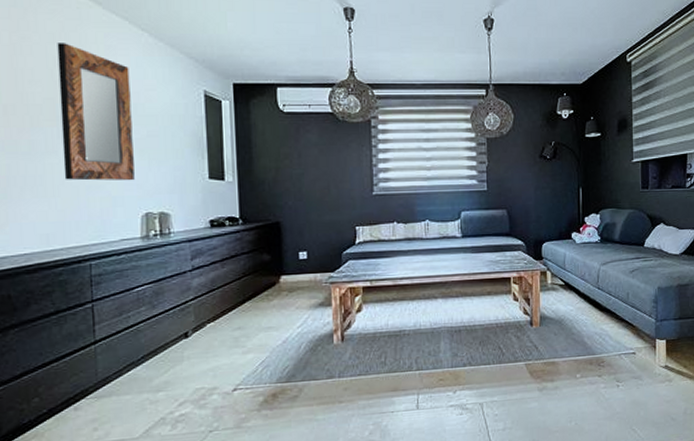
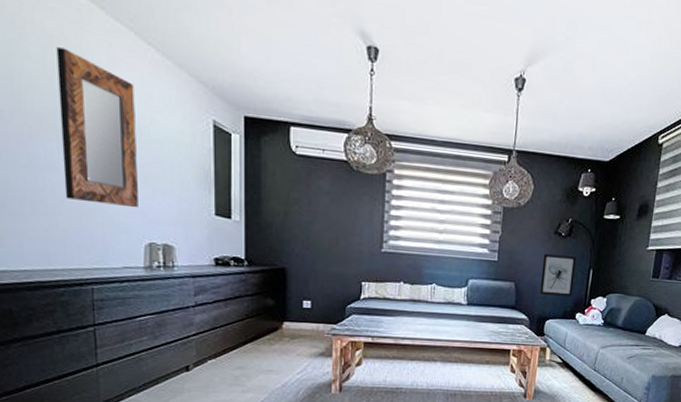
wall art: none [531,177,565,218] -> present [539,254,576,297]

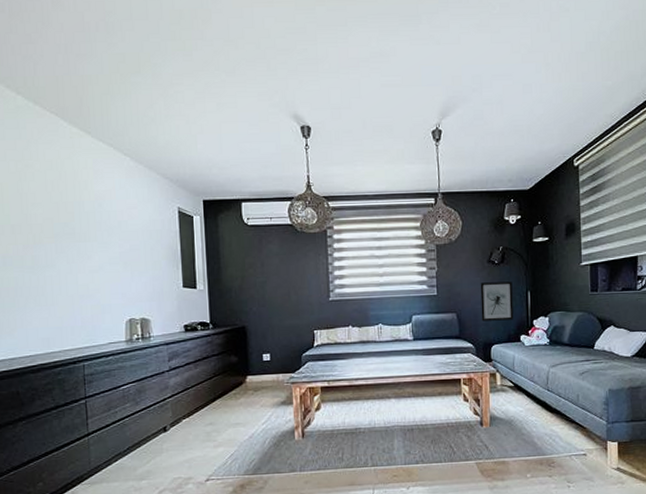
home mirror: present [56,47,138,208] -> none [54,169,120,291]

